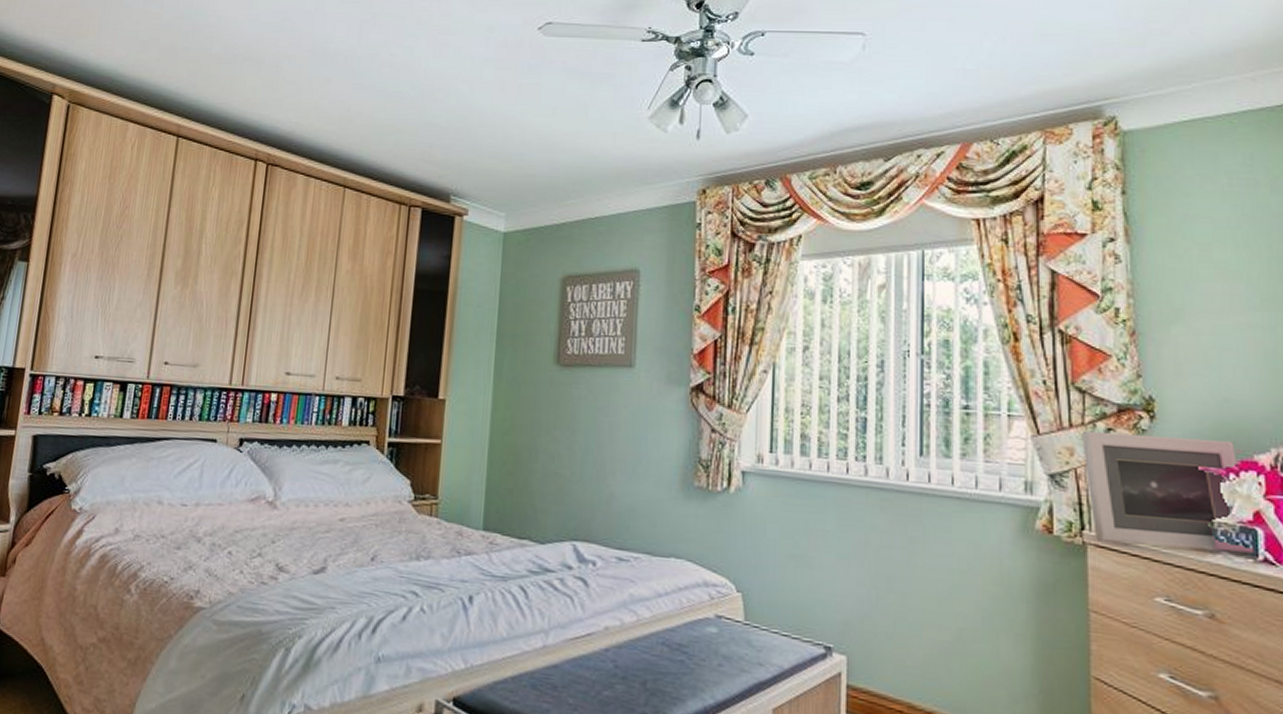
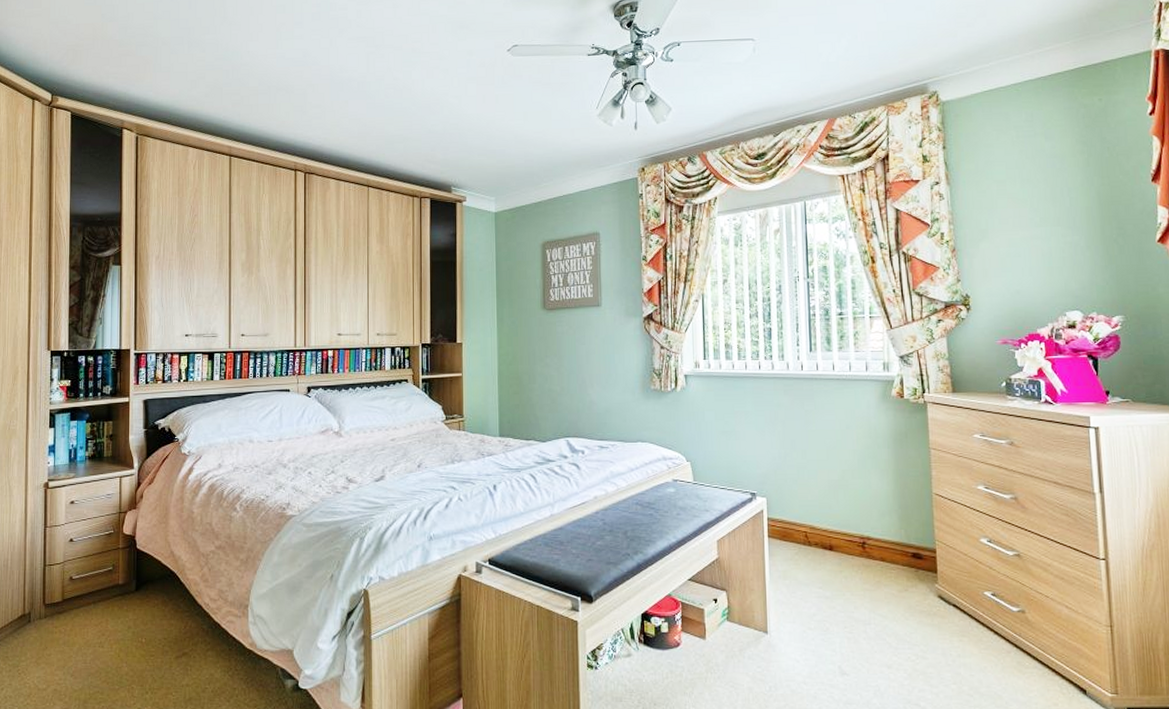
picture frame: present [1082,430,1255,554] -> none [921,320,1039,399]

